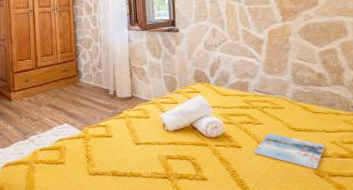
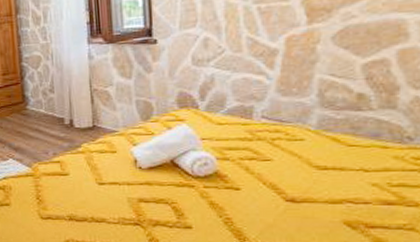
magazine: present [253,132,325,170] -> none [256,171,363,219]

